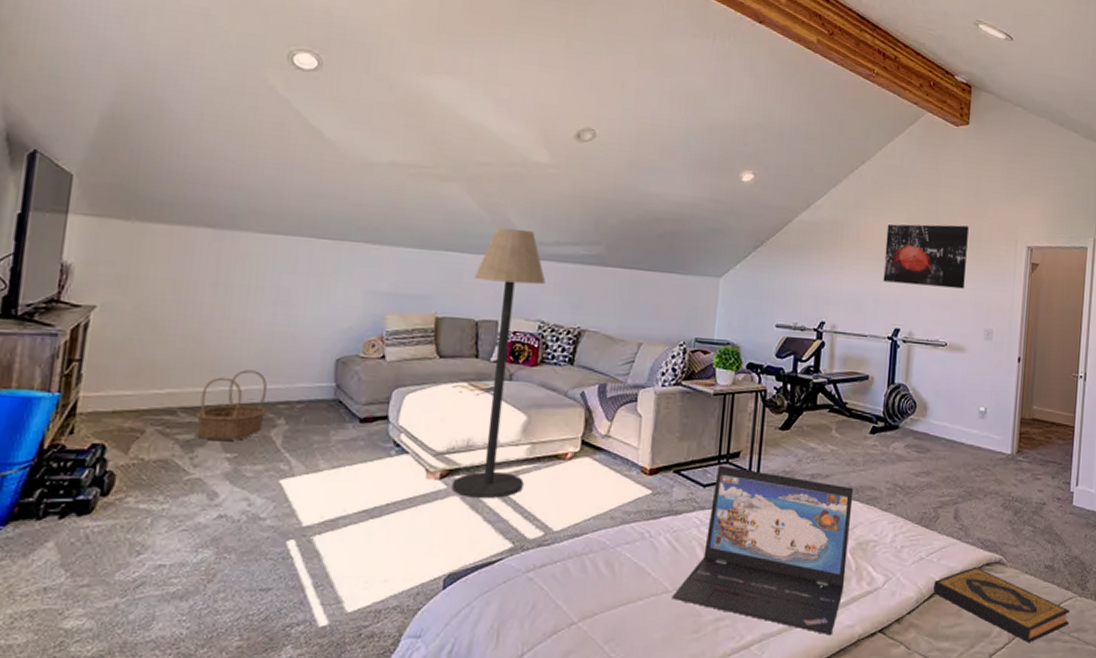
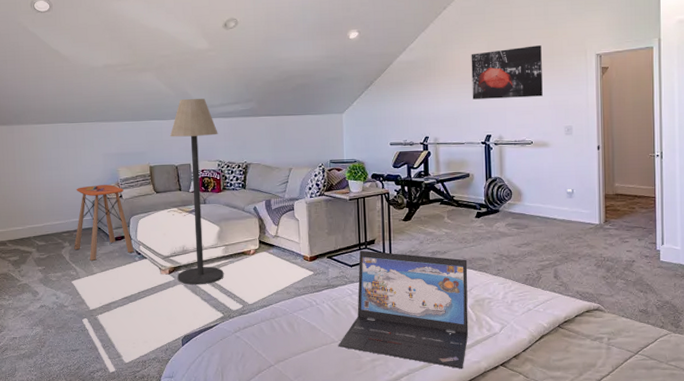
basket: present [195,370,268,440] -> none [17,213,57,259]
side table: none [292,335,391,450] -> present [74,184,134,261]
hardback book: present [933,567,1070,642] -> none [542,313,667,370]

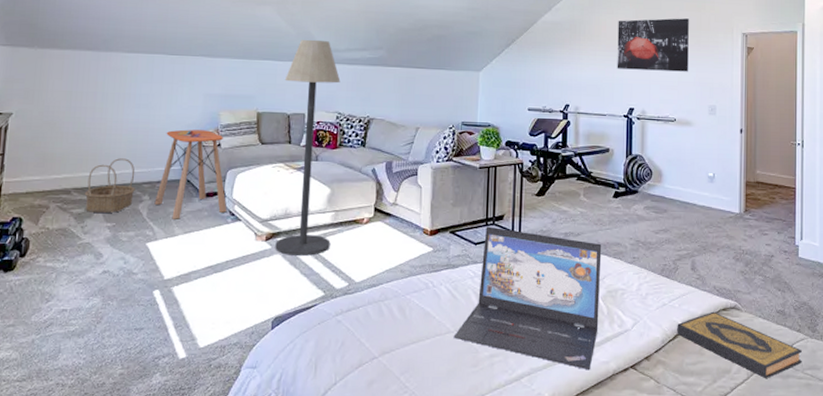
basket: none [17,213,57,259] -> present [84,158,136,213]
hardback book: none [542,313,667,370] -> present [677,311,803,378]

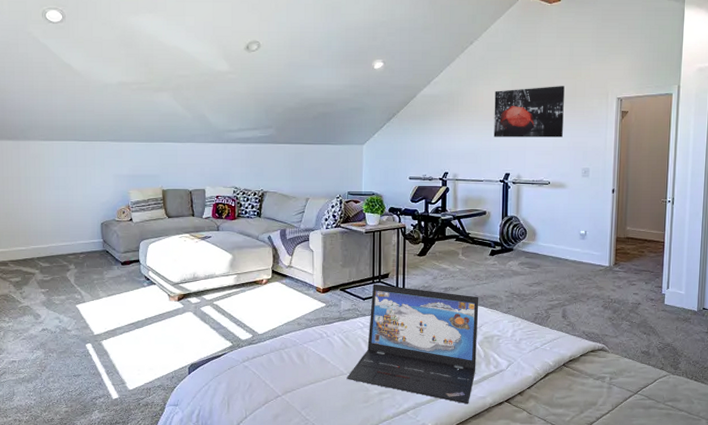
basket: present [84,158,136,213] -> none [19,234,62,280]
side table: present [154,129,227,219] -> none [80,207,143,285]
floor lamp: present [275,40,341,257] -> none [184,123,235,314]
hardback book: present [677,311,803,378] -> none [548,353,664,409]

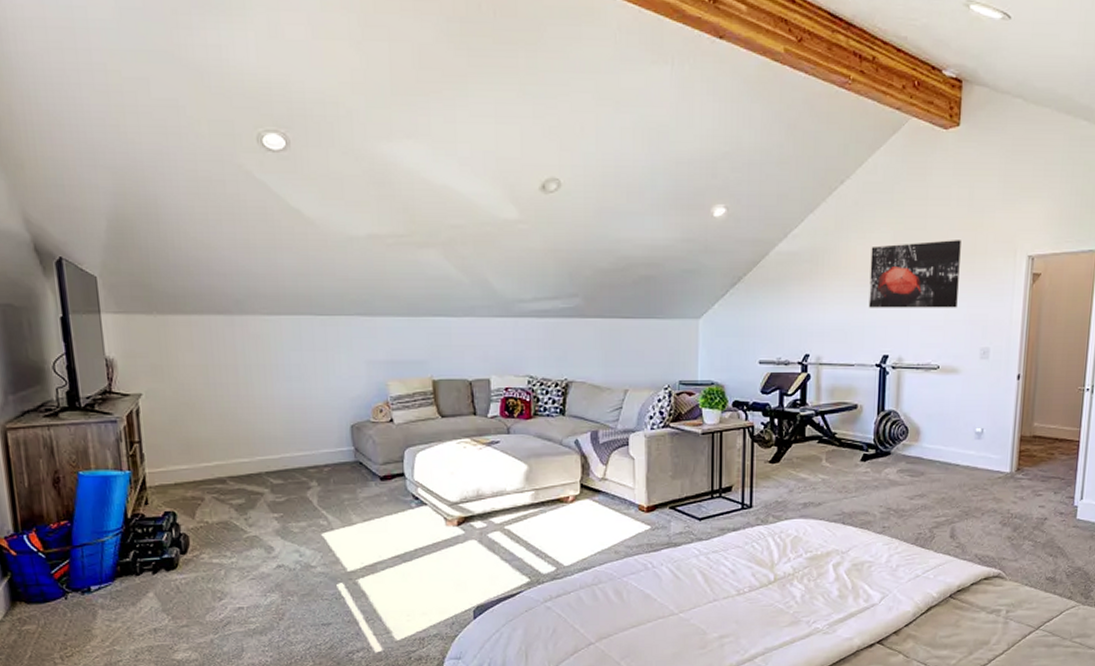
laptop: present [346,284,479,404] -> none [678,499,847,648]

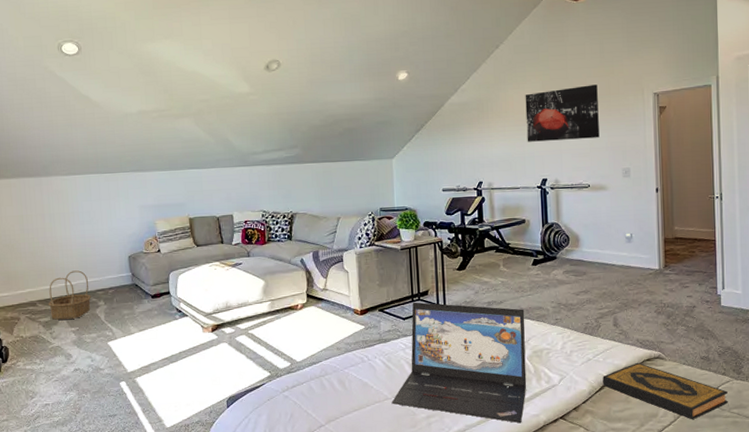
basket: none [242,440,300,503] -> present [48,270,91,320]
laptop: none [678,499,847,648] -> present [391,302,527,424]
hardback book: none [930,581,1072,648] -> present [602,362,729,419]

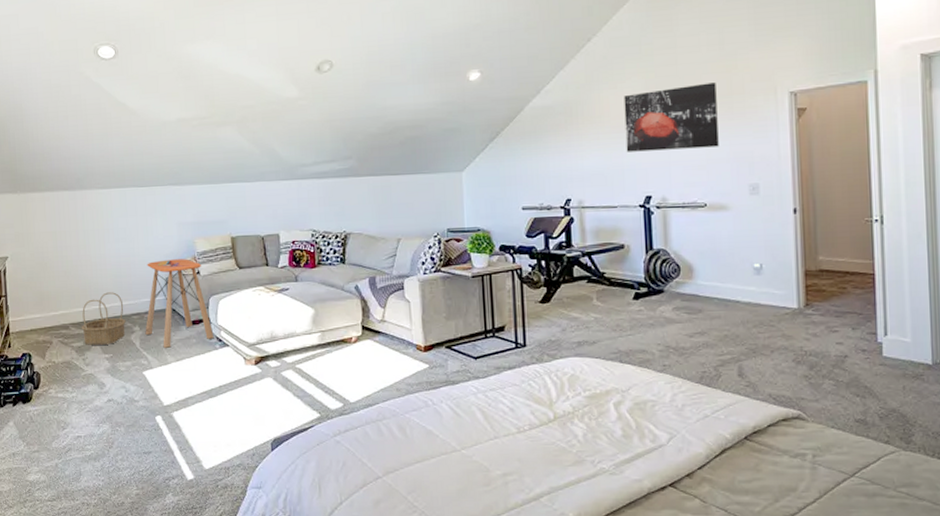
side table: none [109,238,174,320] -> present [145,259,214,348]
laptop: present [391,302,527,424] -> none [460,339,627,489]
hardback book: present [602,362,729,419] -> none [724,422,894,497]

